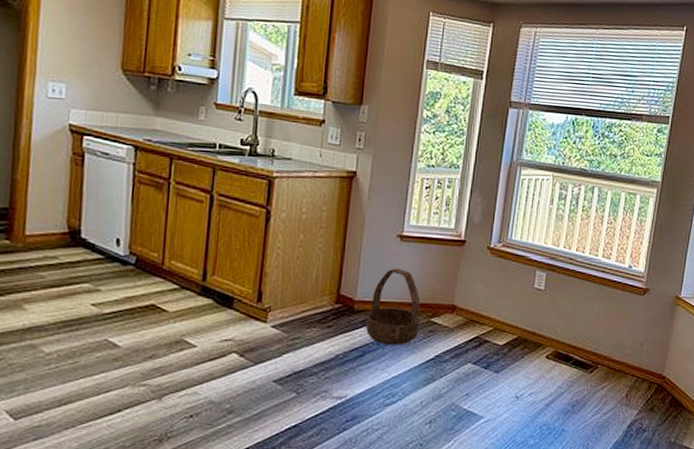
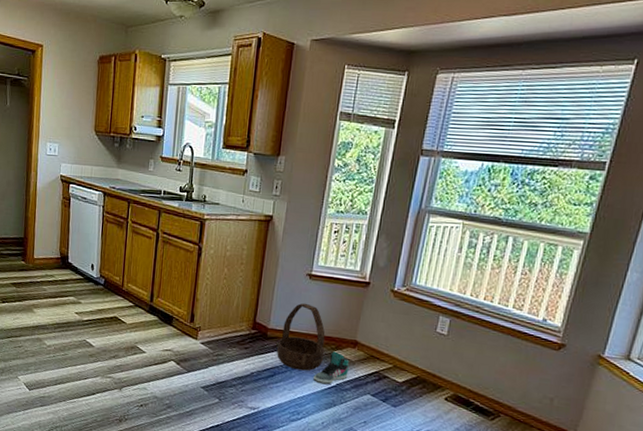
sneaker: none [409,319,448,358] -> present [313,351,350,385]

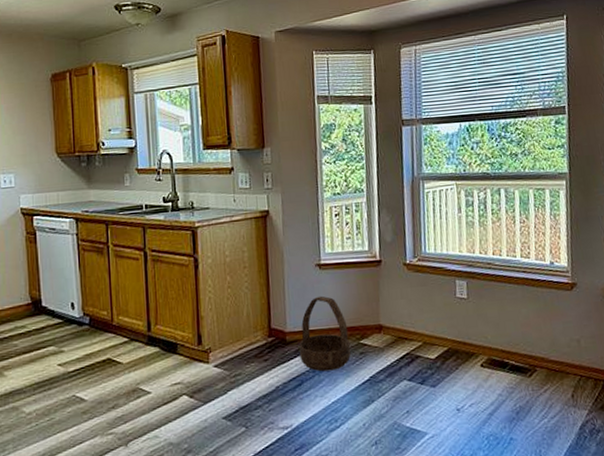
sneaker: present [313,351,350,385] -> none [344,341,380,381]

